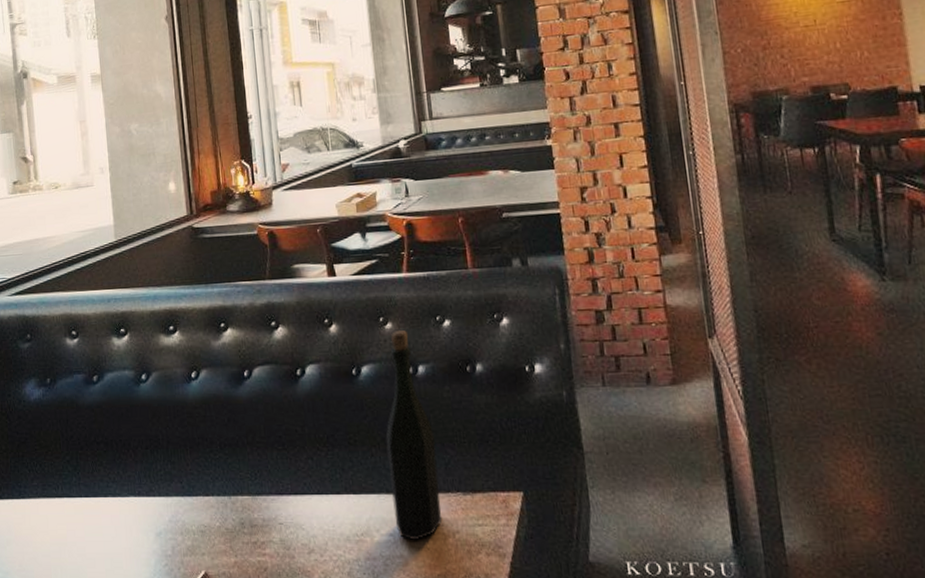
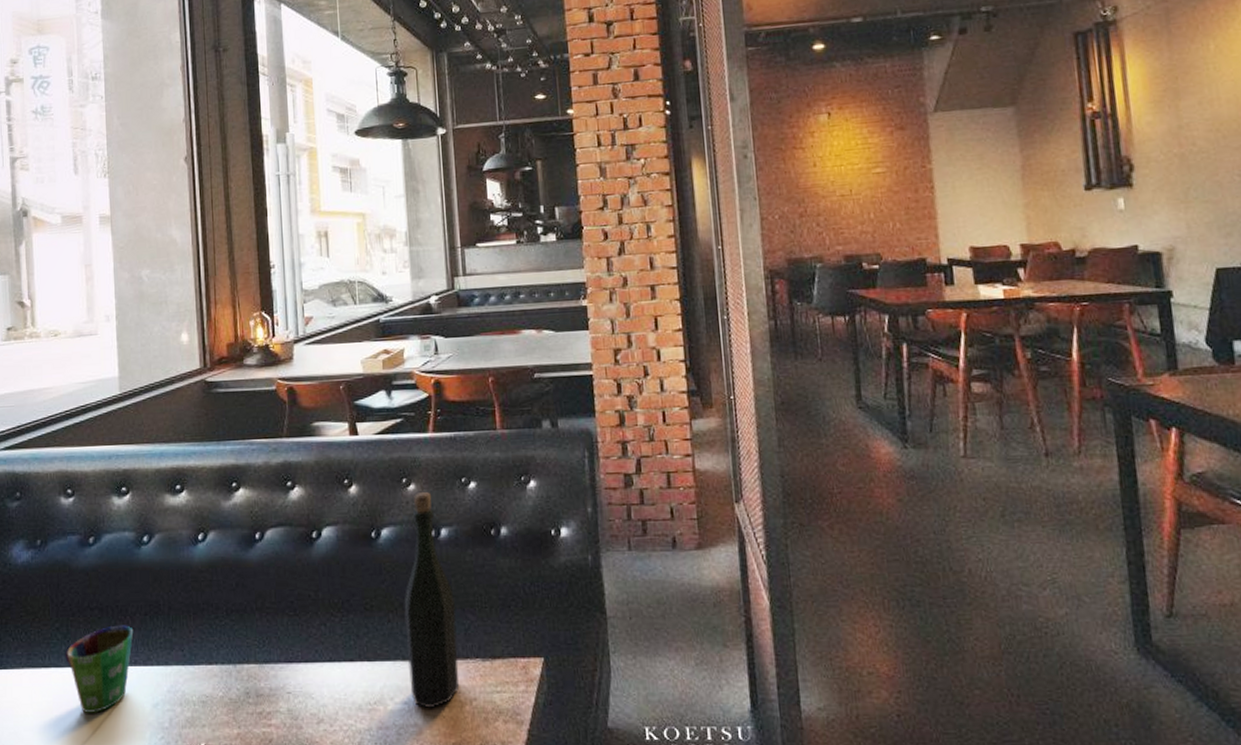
cup: none [75,458,137,540] -> present [65,625,134,713]

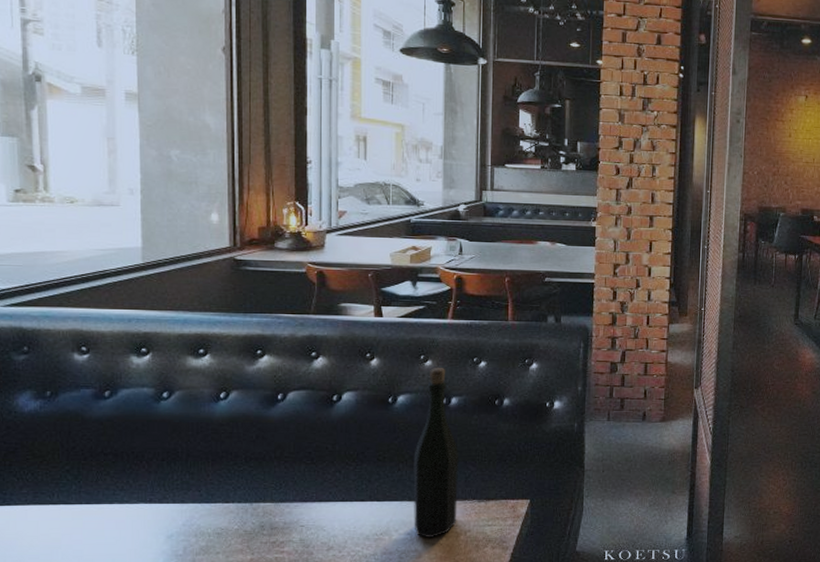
cup: present [65,625,134,713] -> none [75,469,150,543]

